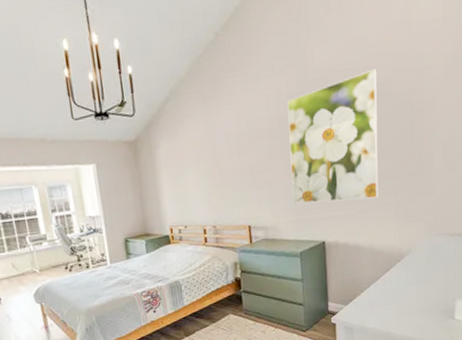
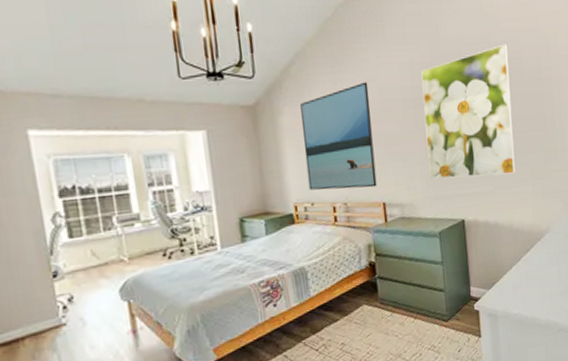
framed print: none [175,114,244,215] -> present [300,81,377,191]

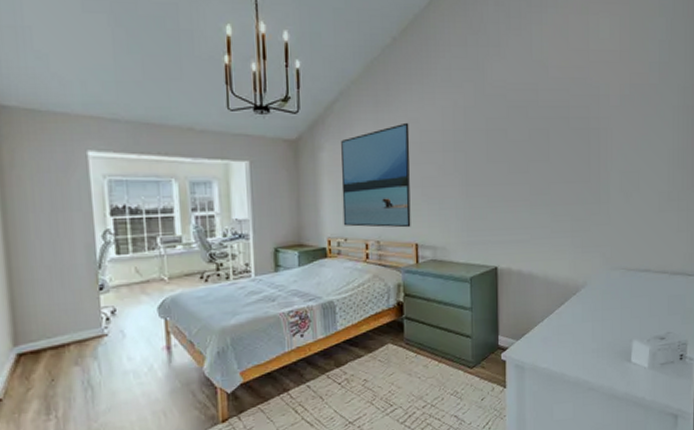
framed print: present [421,44,516,179] -> none [463,91,556,225]

